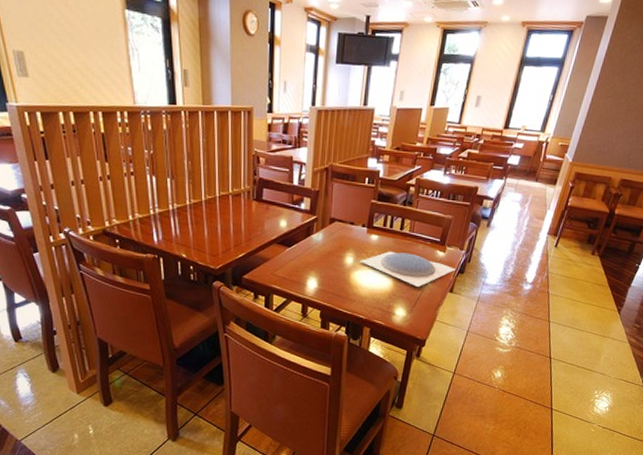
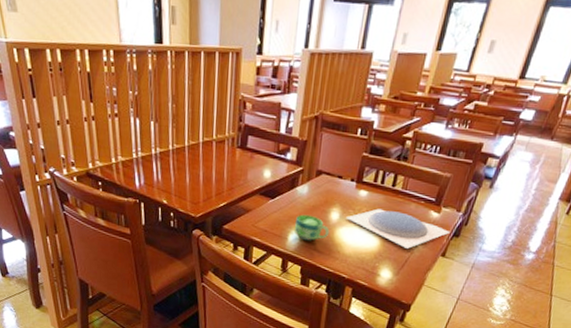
cup: none [311,260,346,286] -> present [294,214,330,241]

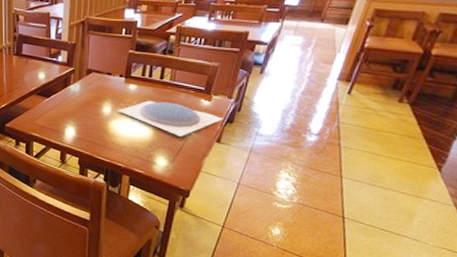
cup: present [294,214,330,241] -> none [69,110,103,134]

